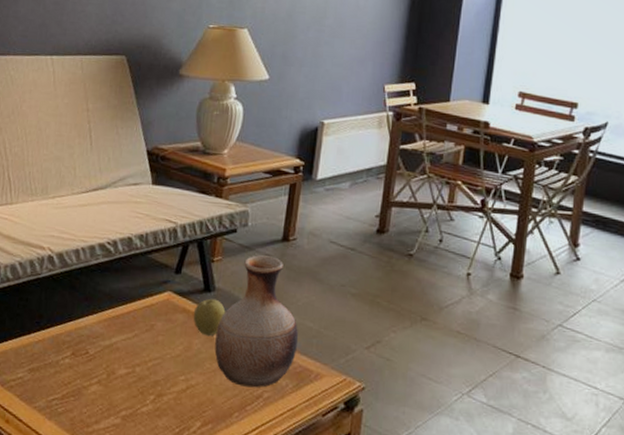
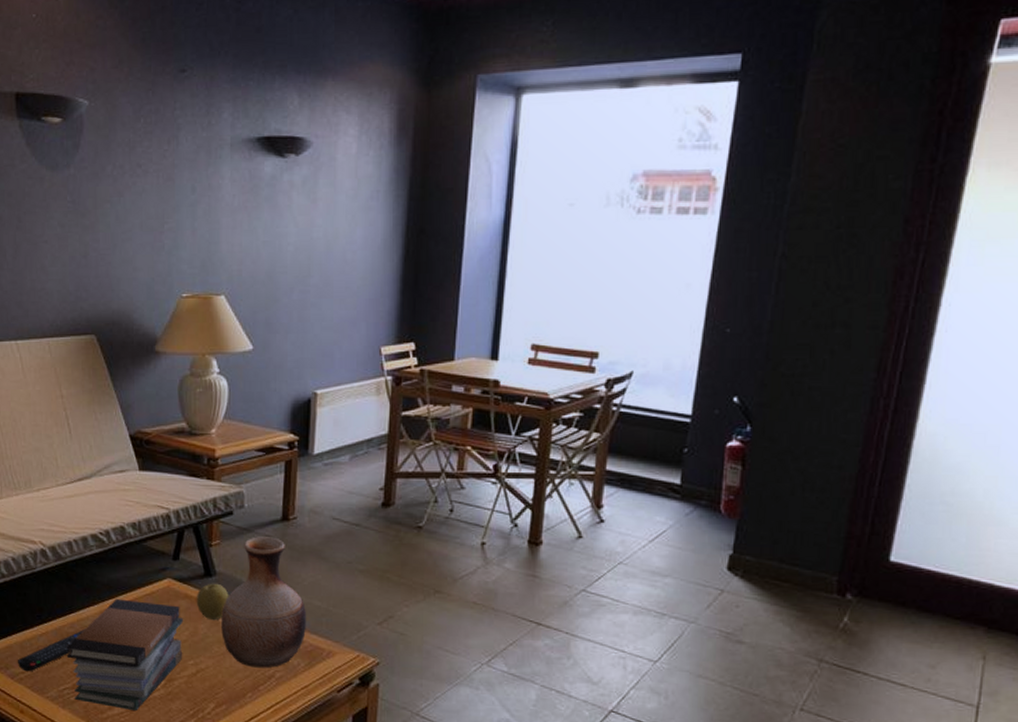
remote control: none [9,337,82,380] -> present [17,628,86,672]
book stack: none [59,309,180,427] -> present [66,598,184,712]

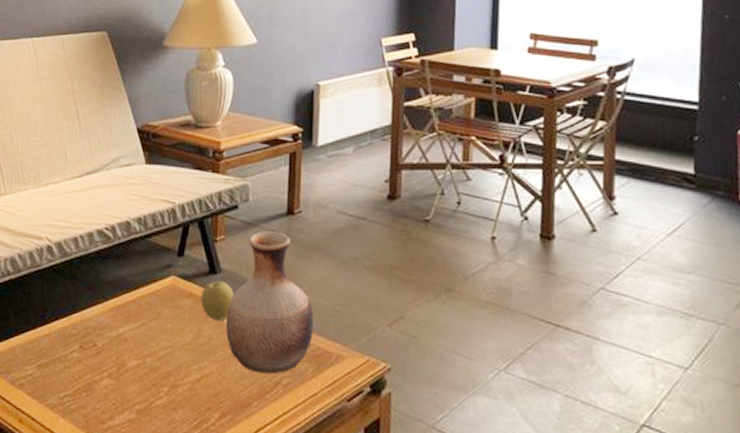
remote control: present [17,628,86,672] -> none [18,330,89,377]
book stack: present [66,598,184,712] -> none [68,297,188,422]

